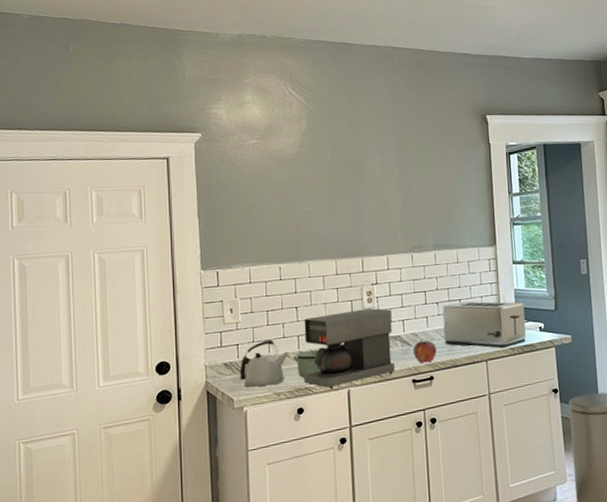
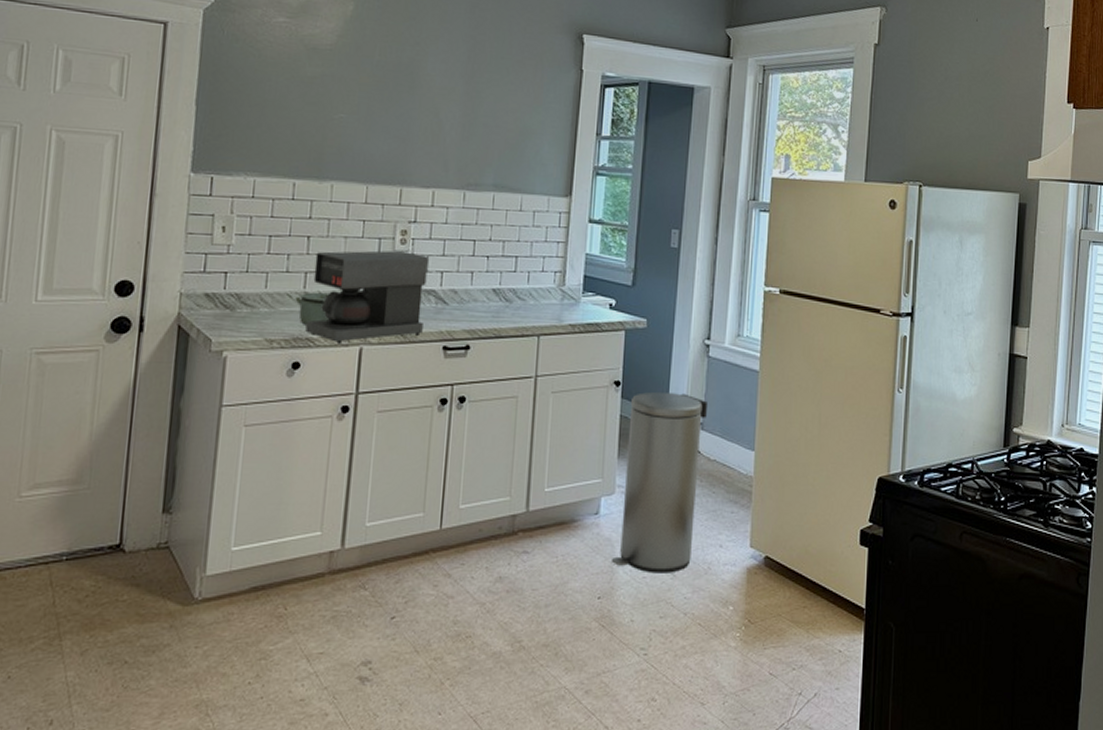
kettle: present [239,339,290,388] -> none [223,272,292,330]
fruit: present [412,340,437,364] -> none [448,299,479,329]
toaster: present [442,301,526,349] -> none [490,259,595,324]

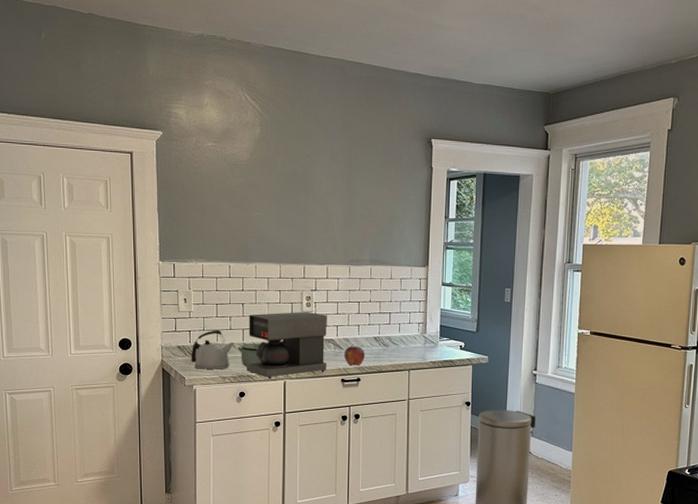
kettle: none [223,272,292,330] -> present [191,330,235,370]
fruit: none [448,299,479,329] -> present [343,345,365,367]

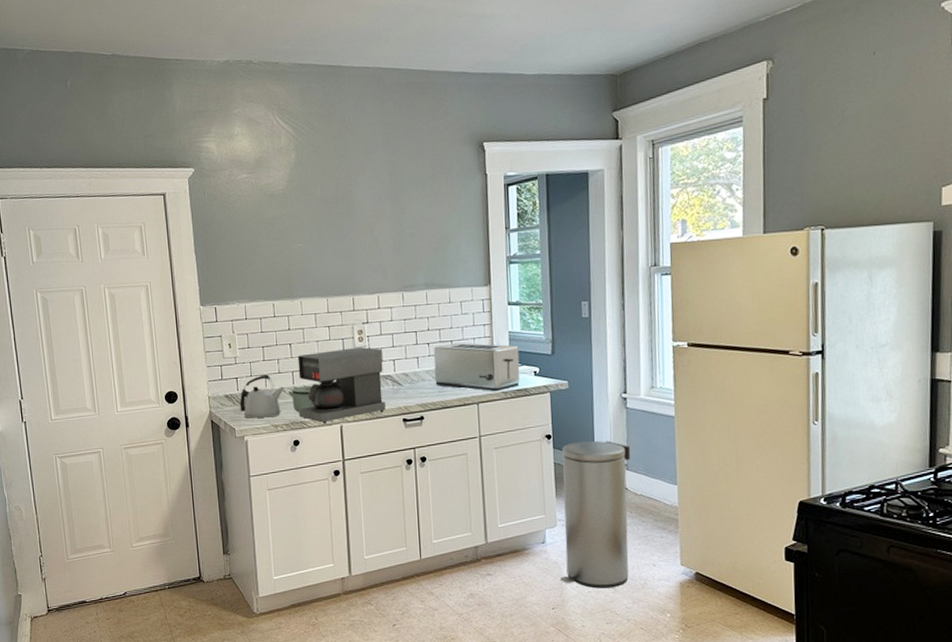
fruit: present [343,345,365,367] -> none [403,380,427,404]
toaster: none [373,315,448,361] -> present [433,342,520,392]

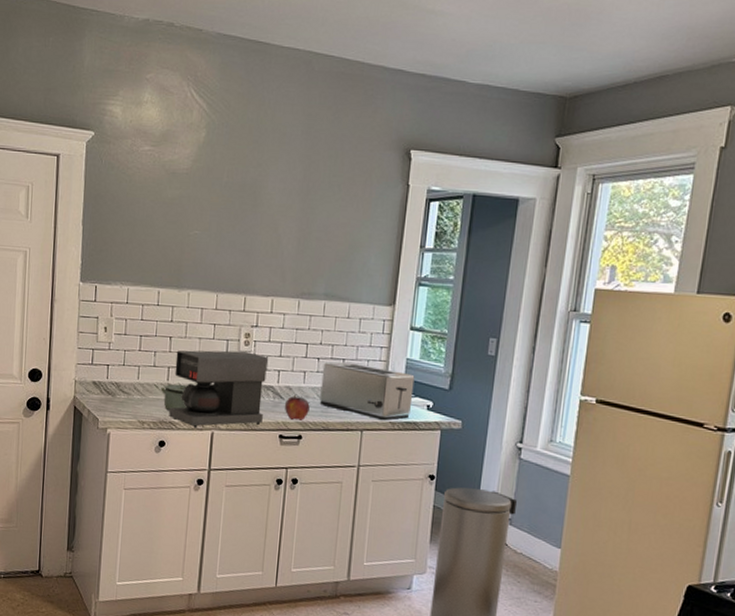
kettle: present [239,374,285,419] -> none [107,365,158,414]
fruit: none [403,380,427,404] -> present [284,395,310,421]

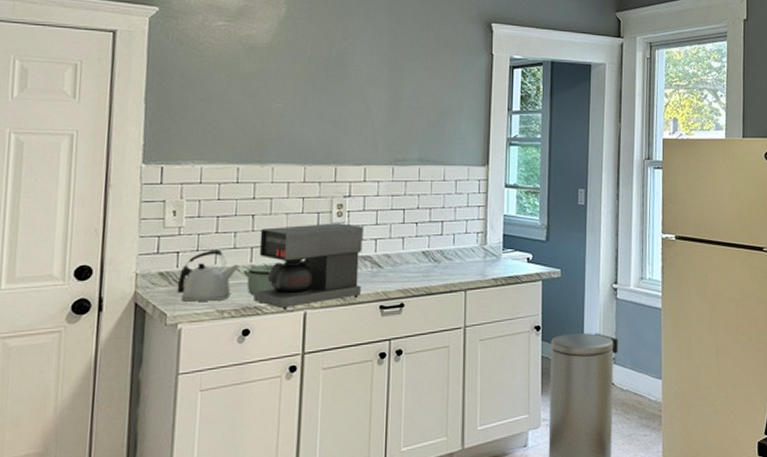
kettle: none [107,365,158,414] -> present [177,249,240,302]
fruit: present [284,395,310,421] -> none [383,263,410,289]
toaster: present [319,361,415,421] -> none [420,223,513,278]

